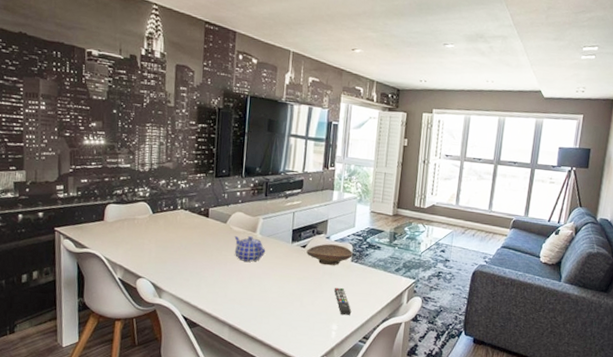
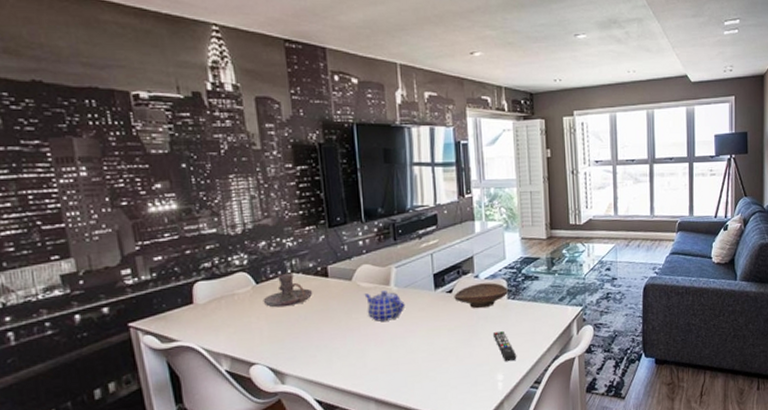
candle holder: none [155,209,195,236] -> present [263,274,313,308]

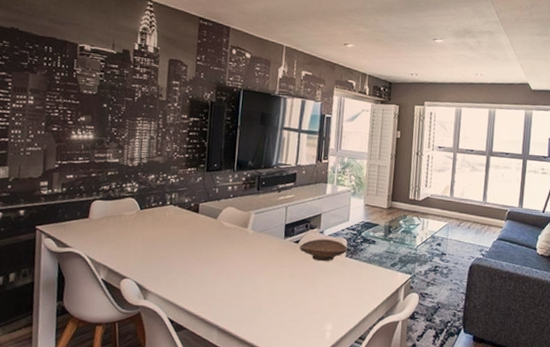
candle holder: present [263,274,313,308] -> none [143,205,184,233]
teapot: present [364,289,406,322] -> none [225,231,258,259]
remote control: present [492,330,517,361] -> none [328,284,347,314]

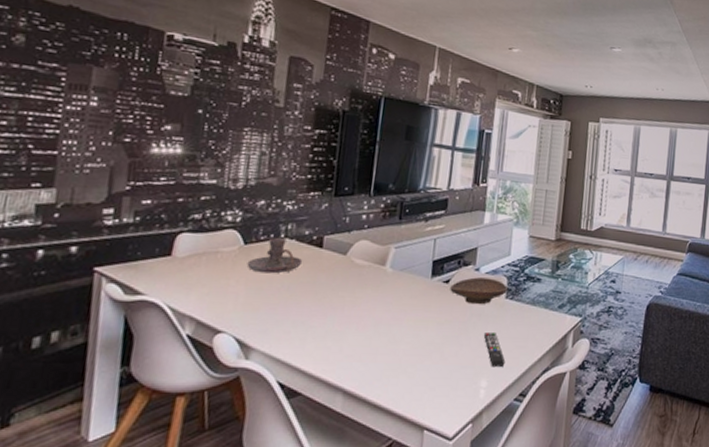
candle holder: none [143,205,184,233] -> present [246,238,303,274]
remote control: none [328,284,347,314] -> present [483,331,506,366]

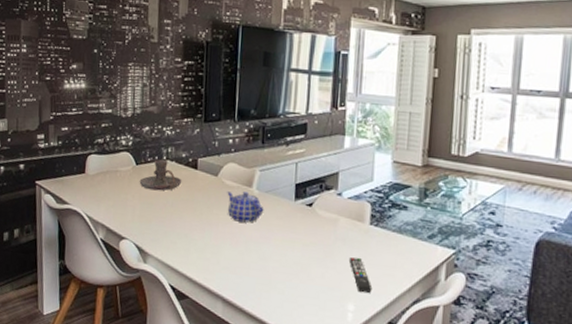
teapot: none [355,270,398,304] -> present [227,191,264,223]
decorative bowl: present [450,277,509,305] -> none [313,202,373,230]

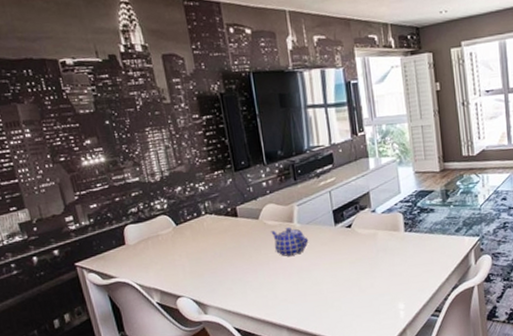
candle holder: present [139,160,182,191] -> none [183,215,226,246]
remote control: present [348,257,373,293] -> none [392,262,417,291]

